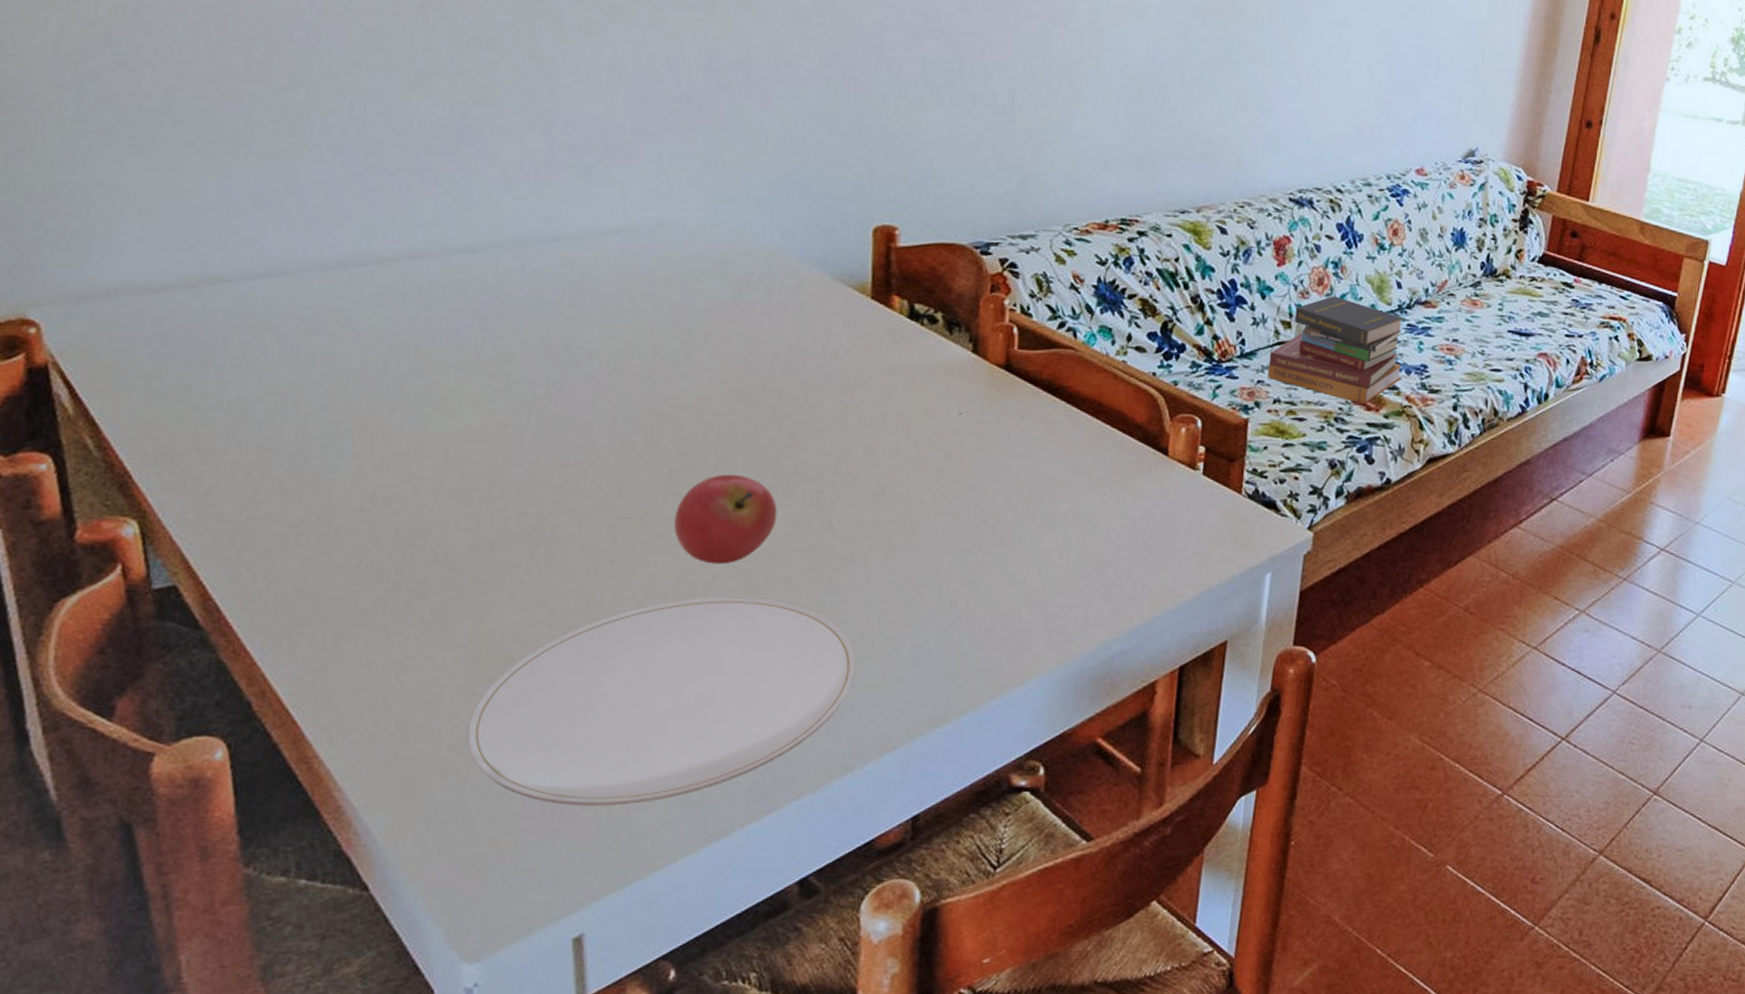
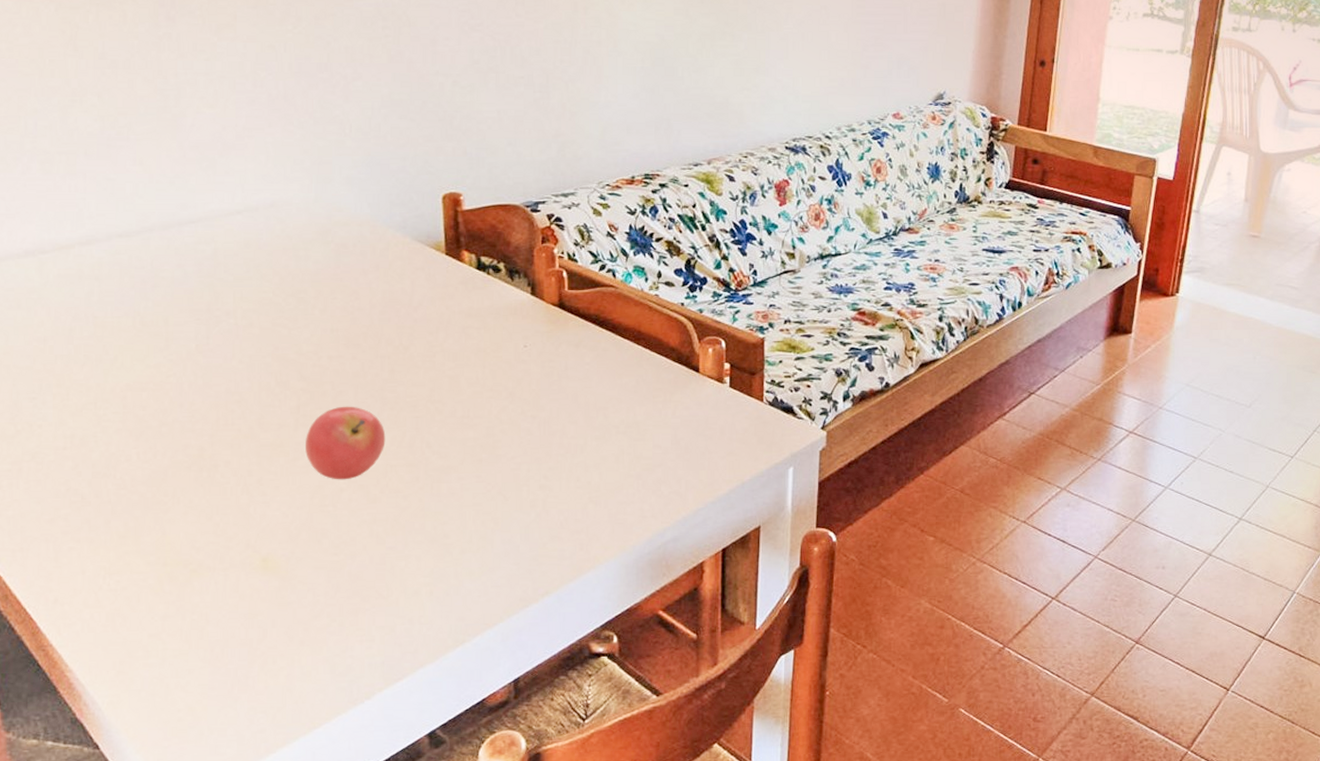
plate: present [466,596,857,805] -> none [162,506,459,678]
books: present [1267,296,1403,405] -> none [778,228,893,320]

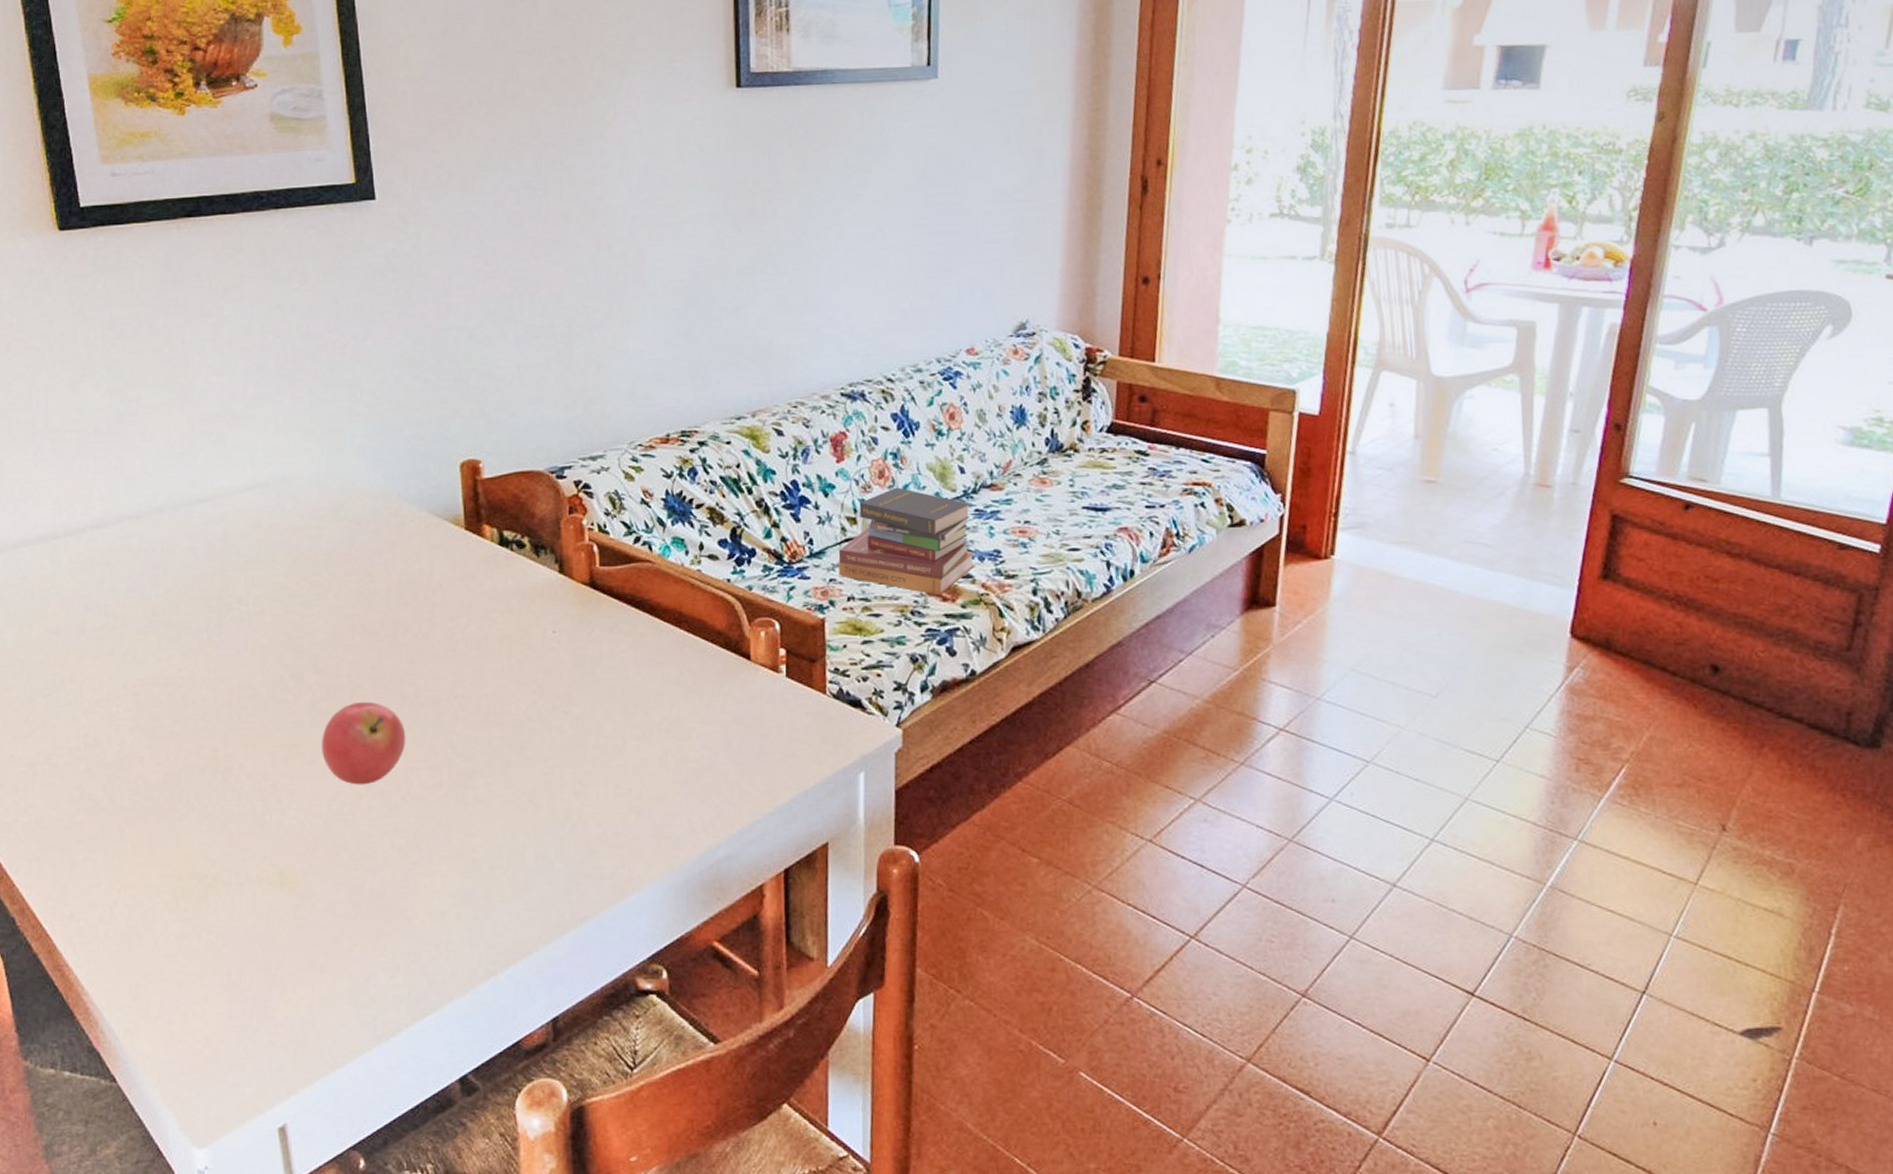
books: none [778,228,893,320] -> present [838,487,974,596]

